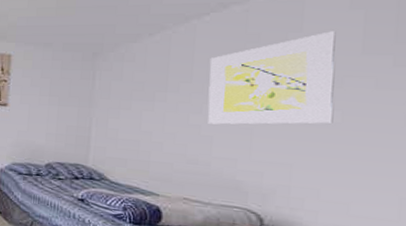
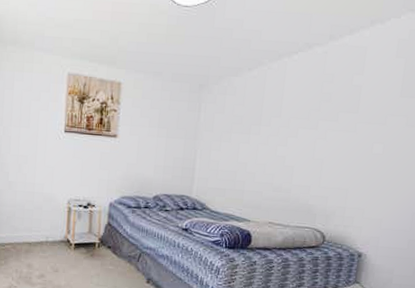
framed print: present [208,31,336,125] -> none [291,75,385,156]

